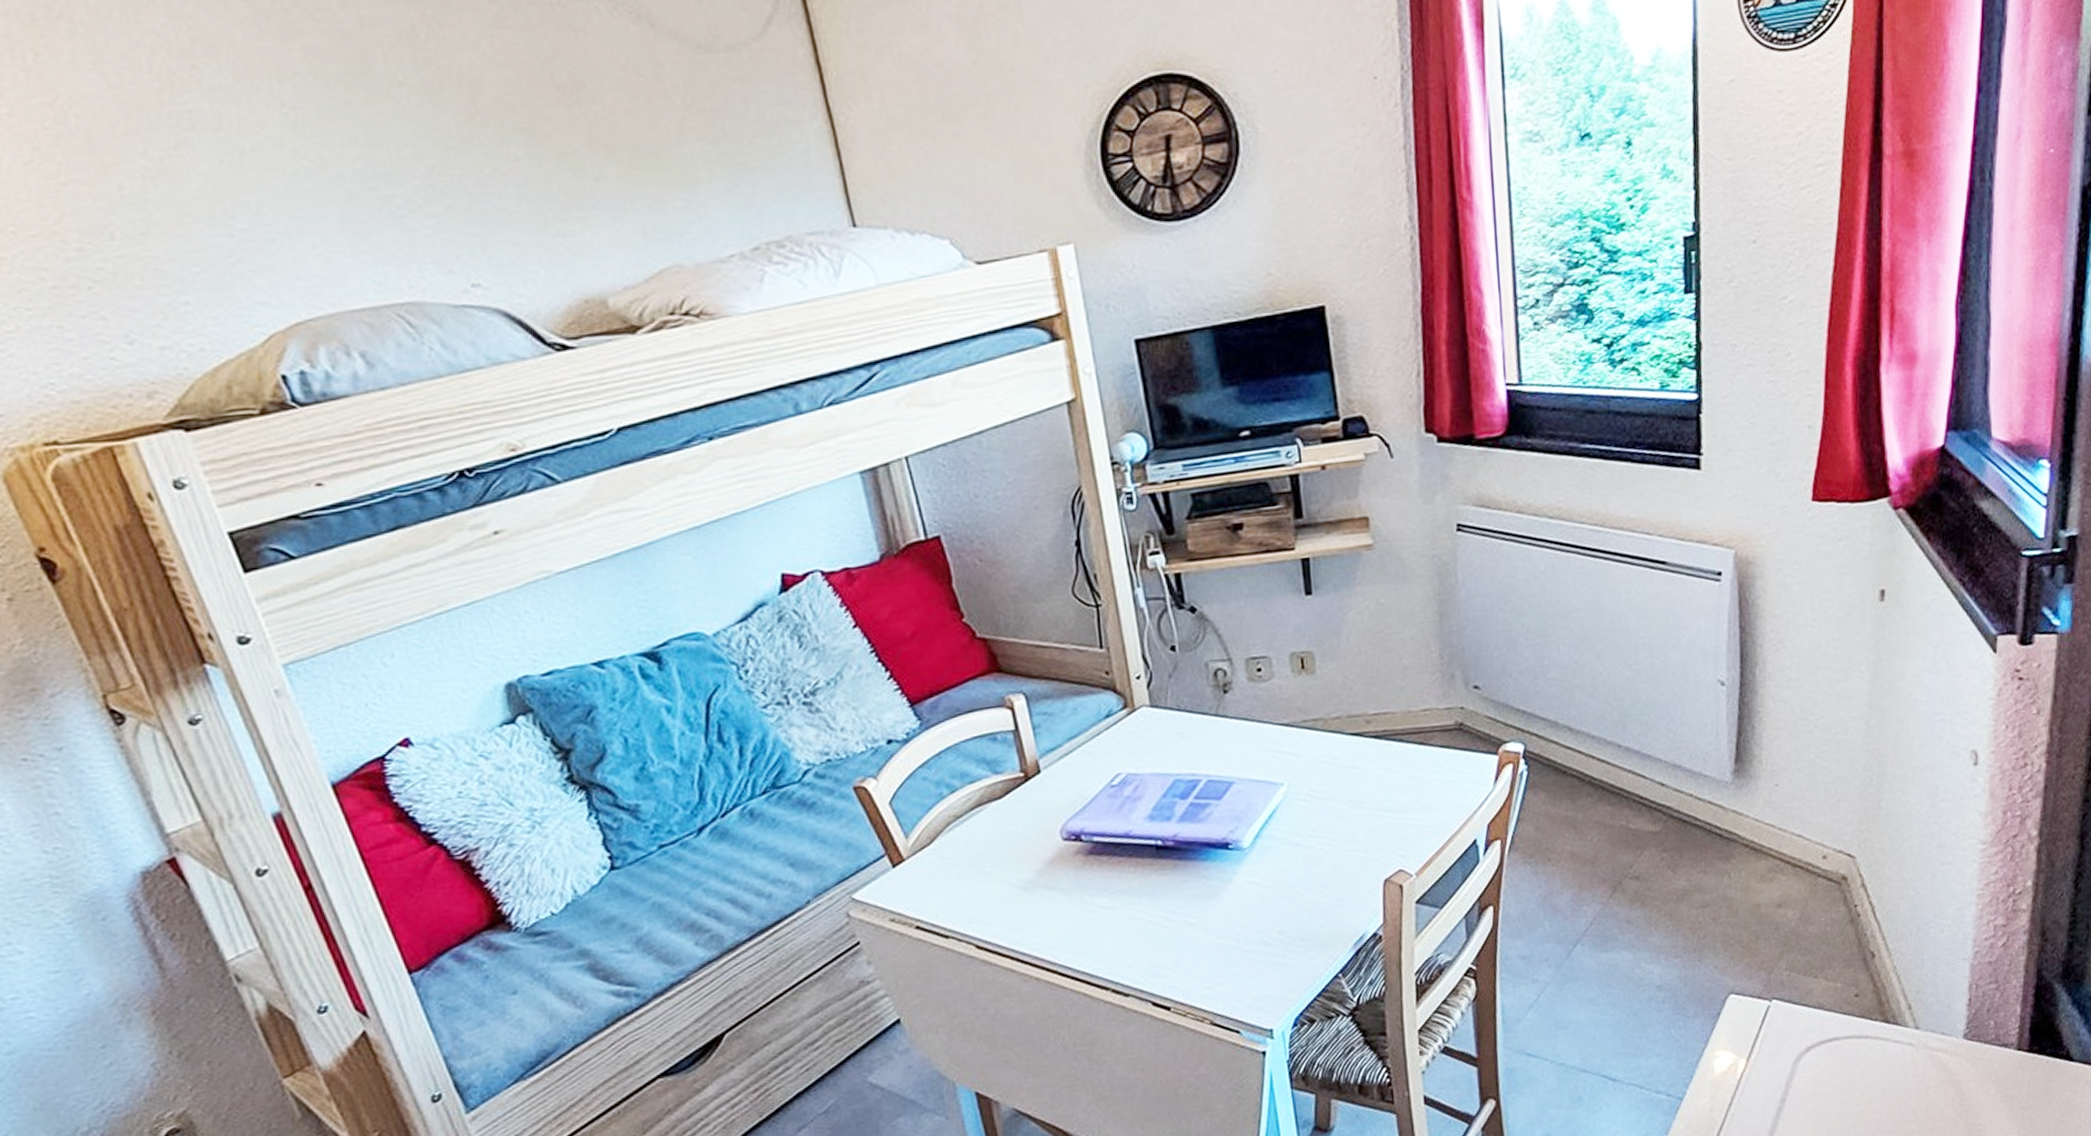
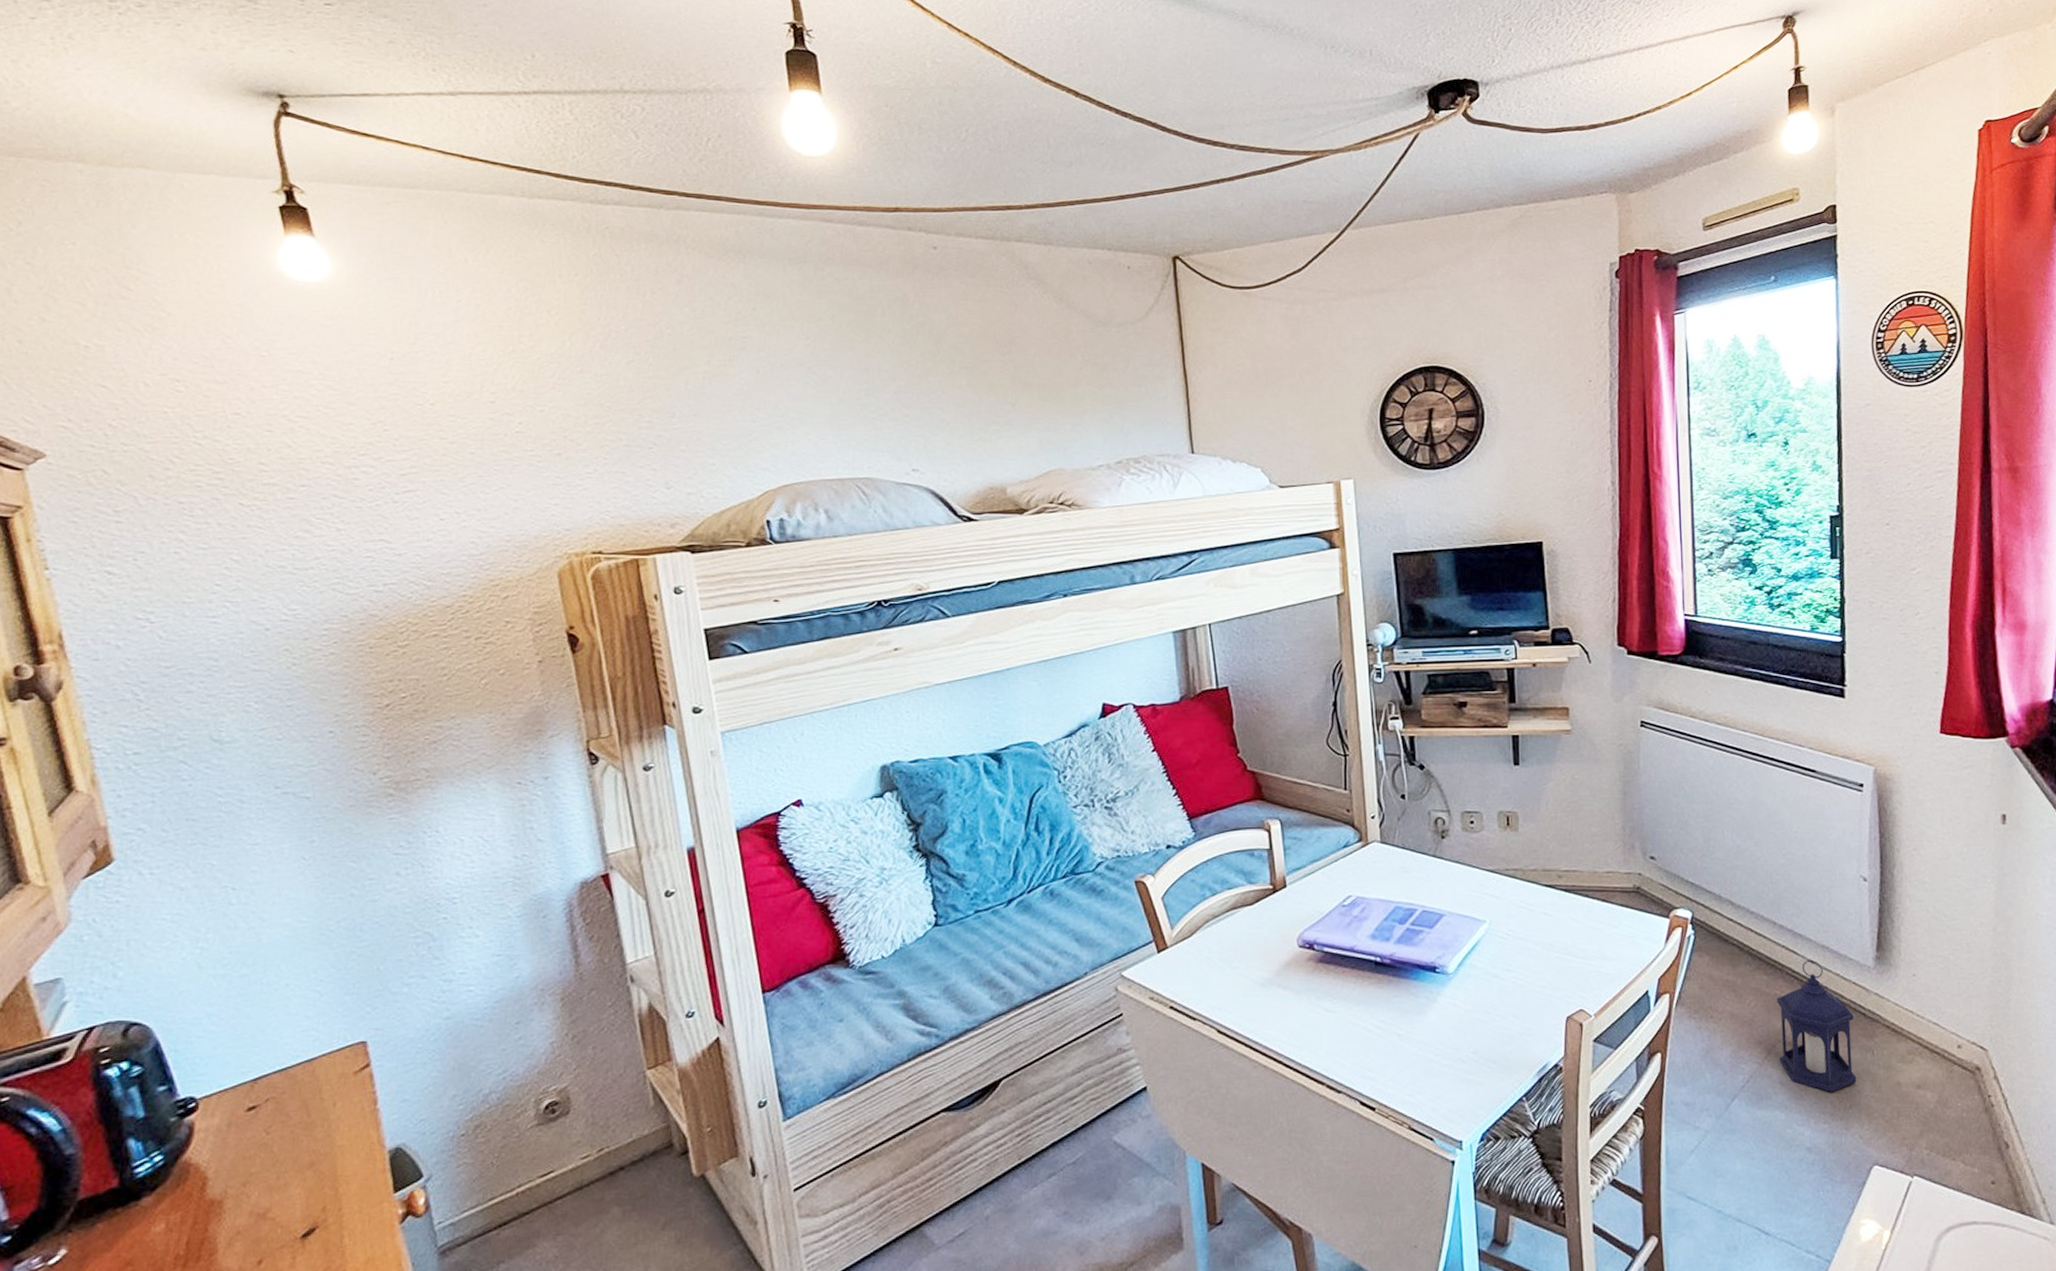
lantern: none [1623,783,1712,924] -> present [1777,961,1857,1092]

